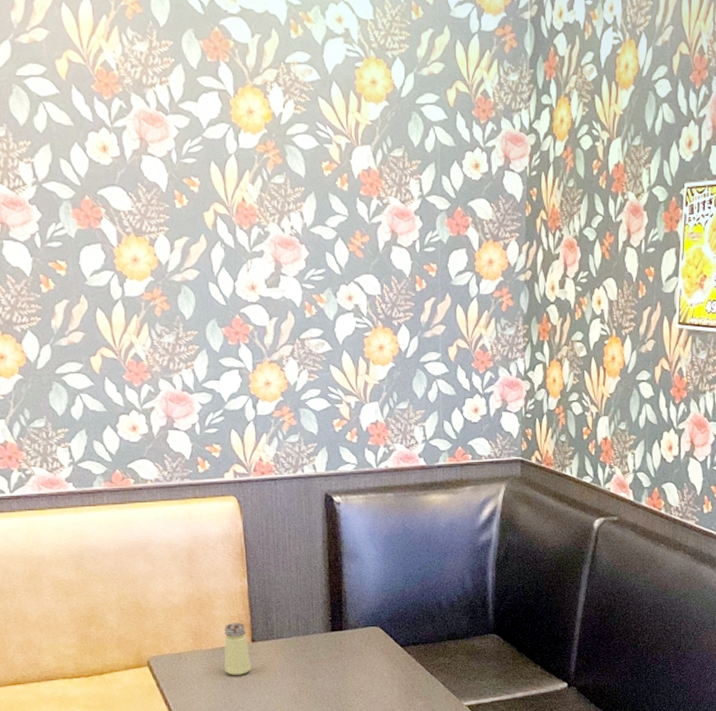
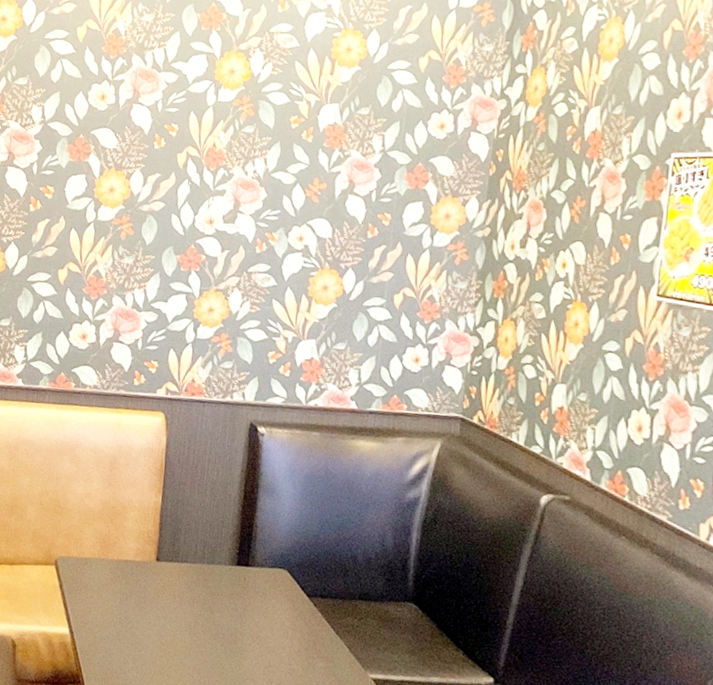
saltshaker: present [224,622,251,675] -> none [126,536,153,593]

